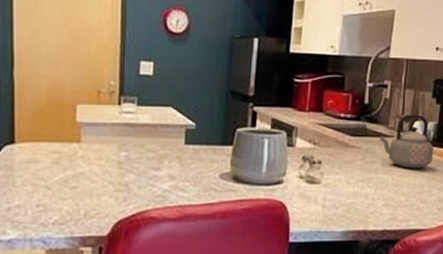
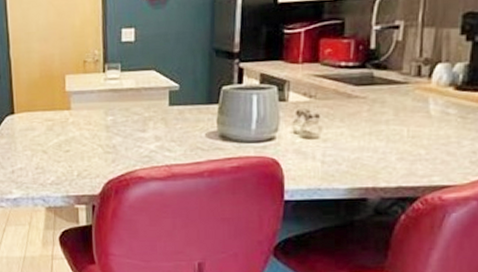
teapot: present [380,114,434,168] -> none [391,55,464,118]

